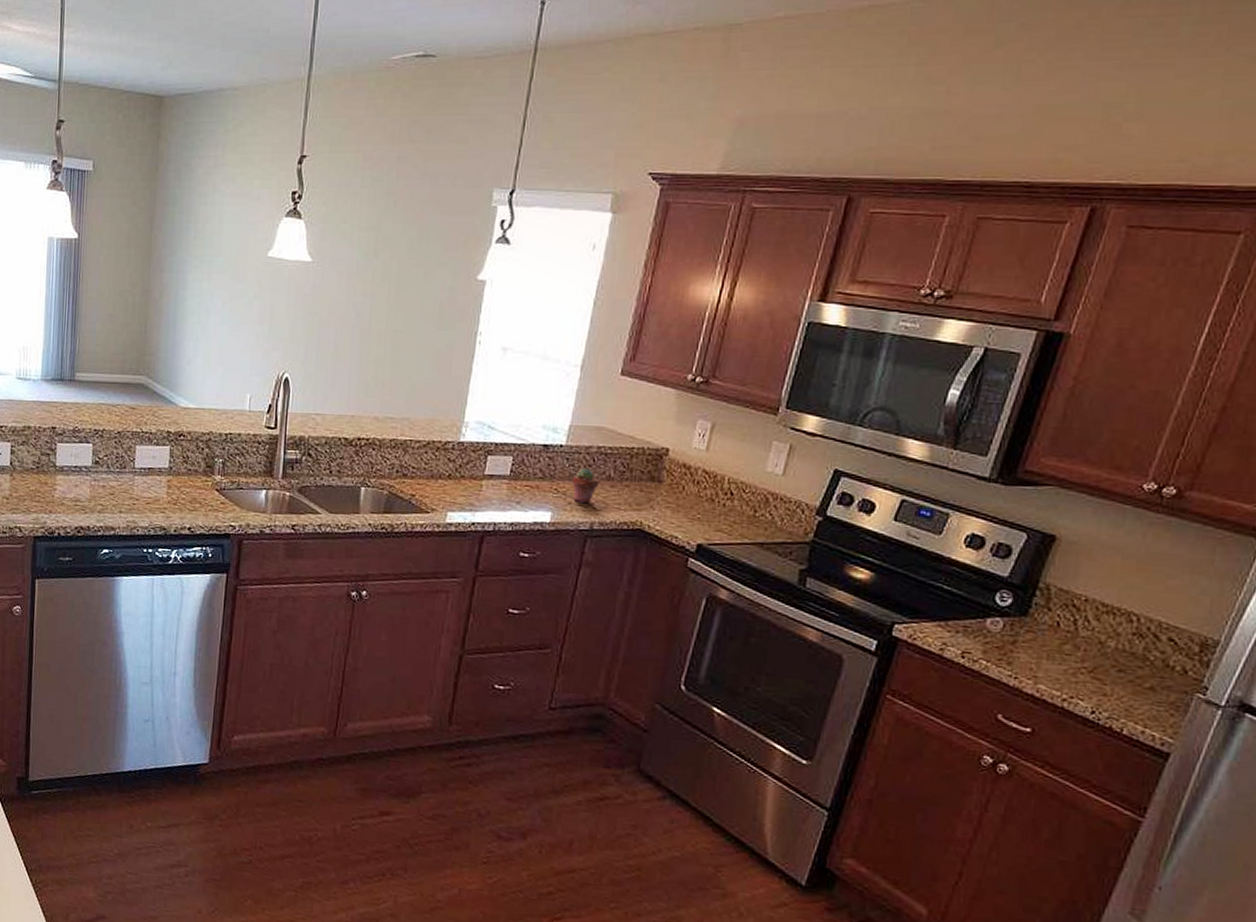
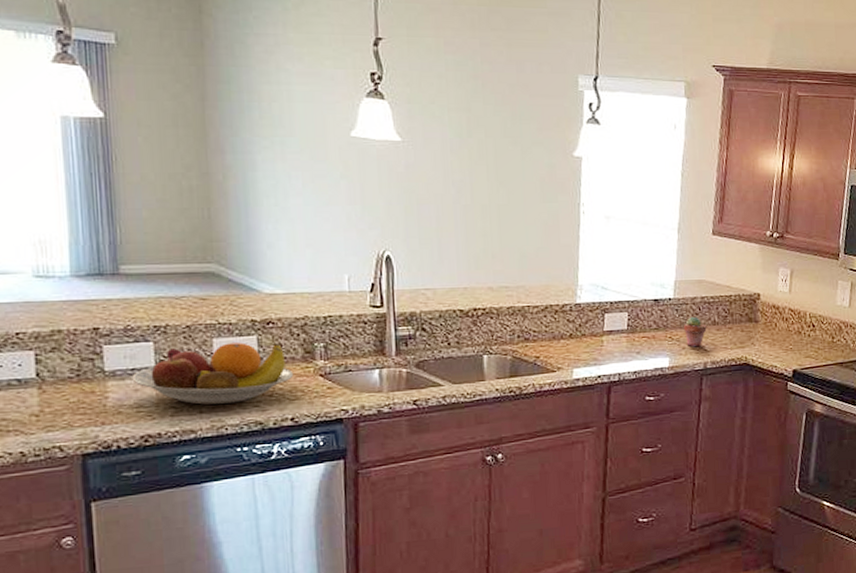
fruit bowl: none [74,451,195,507] -> present [132,342,294,405]

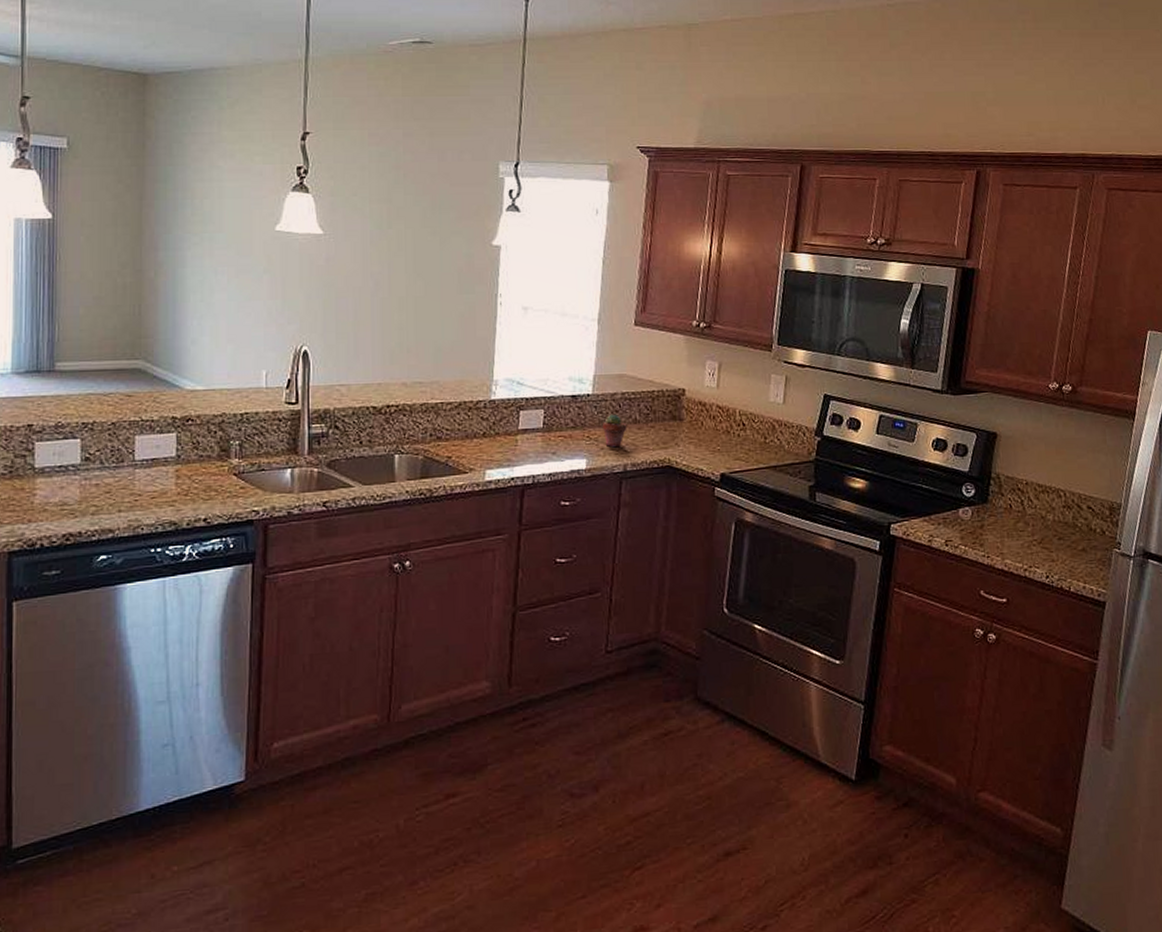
fruit bowl: present [132,342,294,405] -> none [59,440,209,503]

